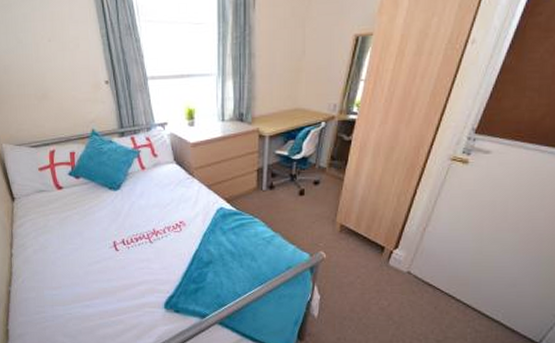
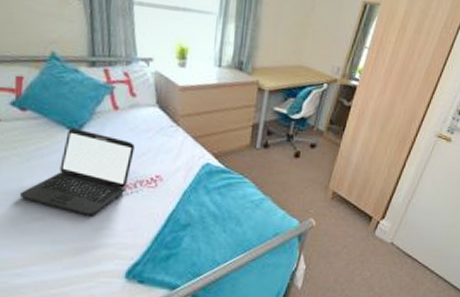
laptop: none [81,188,161,258] -> present [19,127,135,217]

